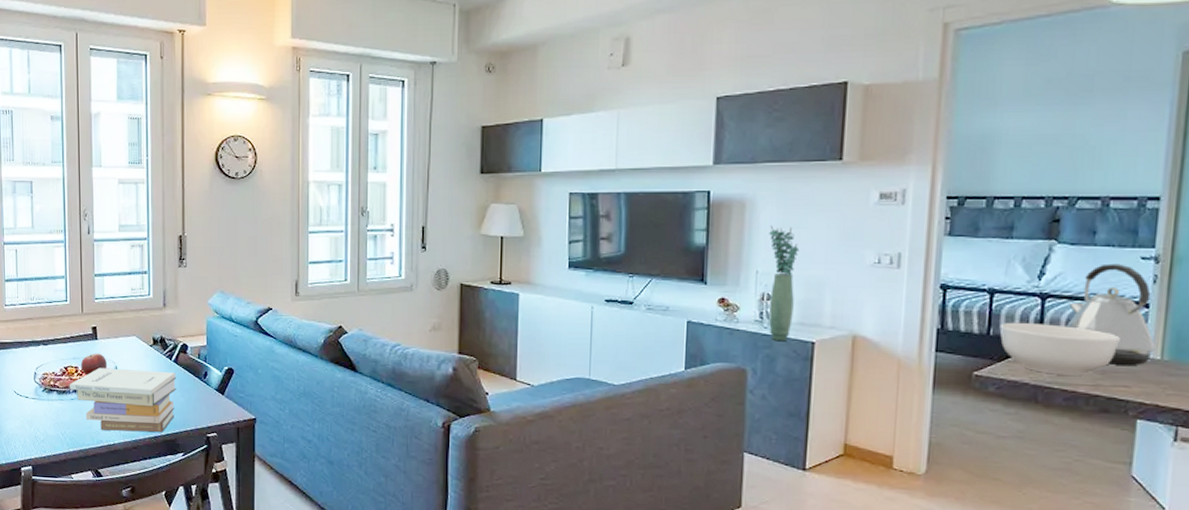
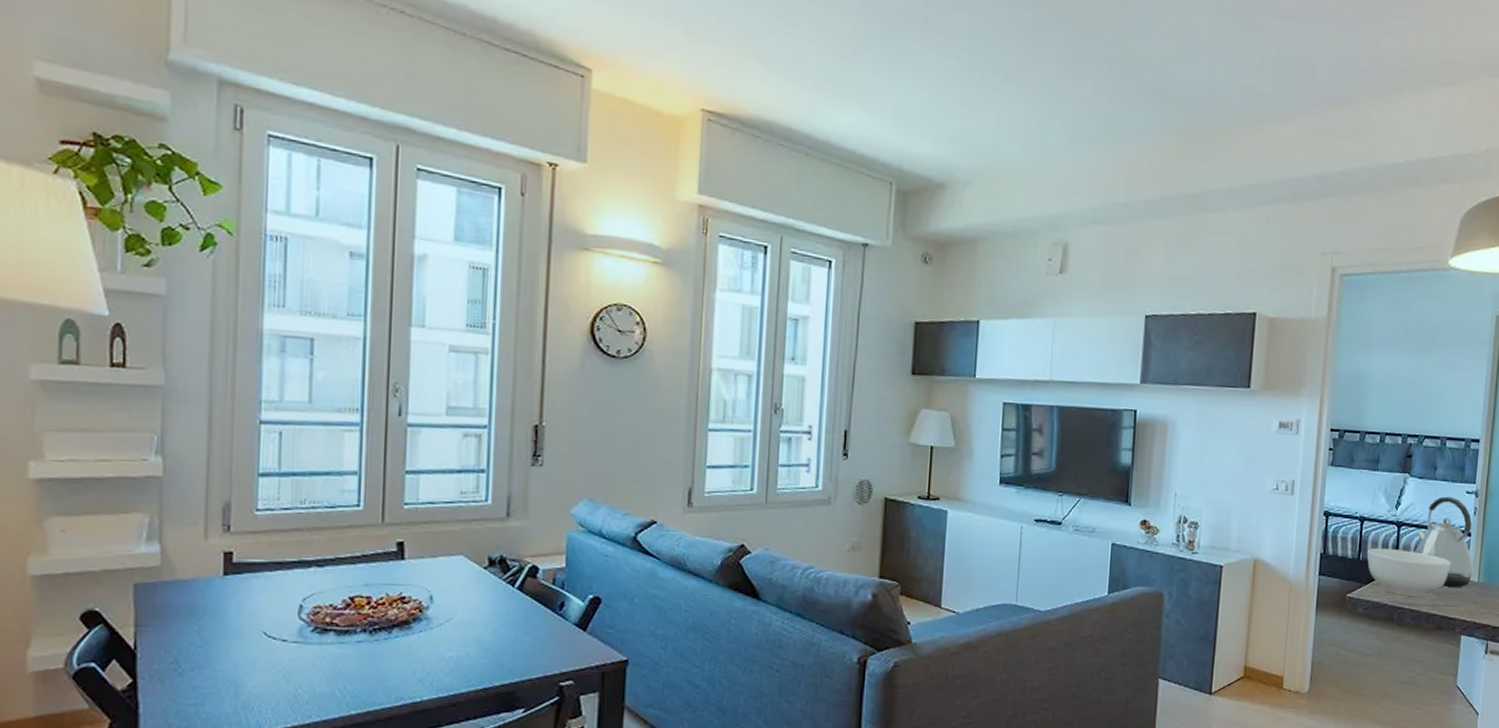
books: present [69,367,177,433] -> none [355,597,520,683]
fruit: present [81,353,108,375] -> none [376,577,418,609]
vase: present [768,225,800,342] -> none [1184,448,1213,565]

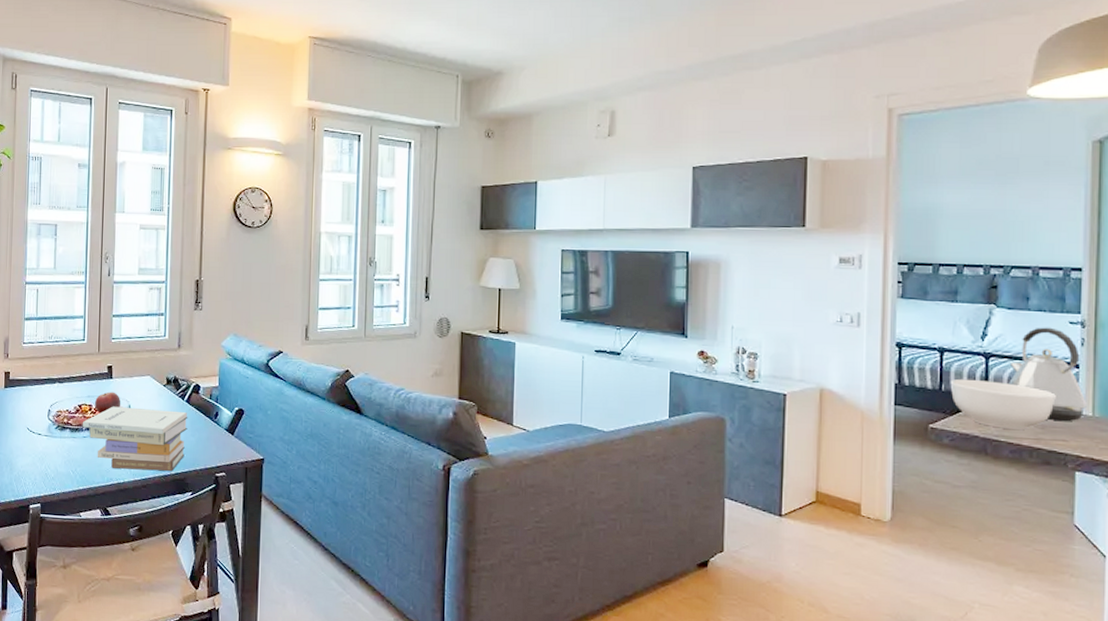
books: none [355,597,520,683] -> present [82,406,188,471]
fruit: none [376,577,418,609] -> present [95,391,121,414]

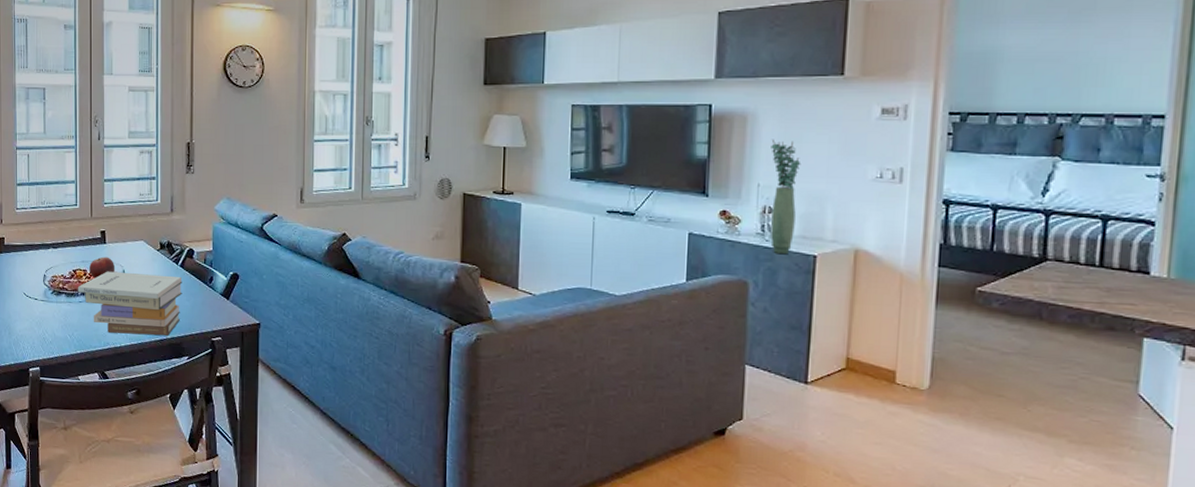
vase: none [742,284,770,393] -> present [770,139,801,255]
bowl: present [950,379,1056,431] -> none [1003,238,1126,294]
kettle: present [1009,327,1087,421] -> none [1071,181,1162,283]

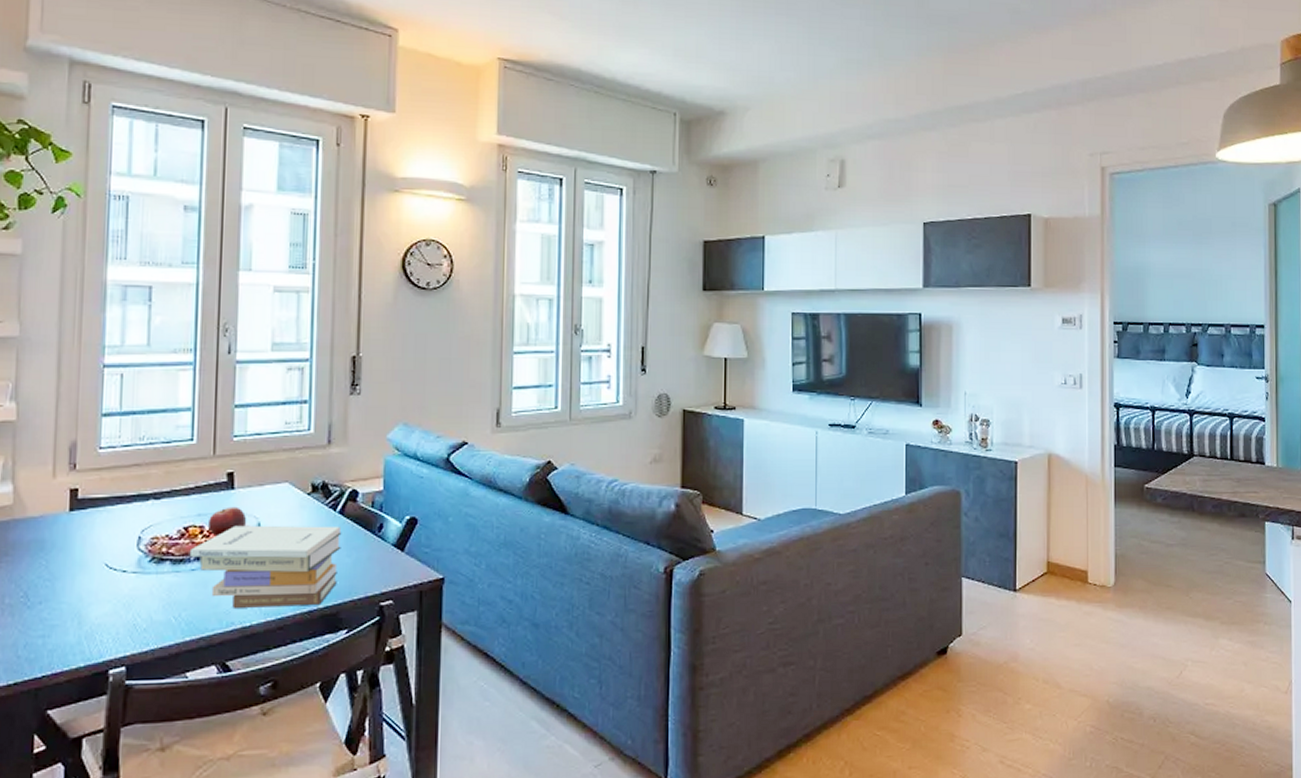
vase: present [770,139,801,255] -> none [974,347,1000,462]

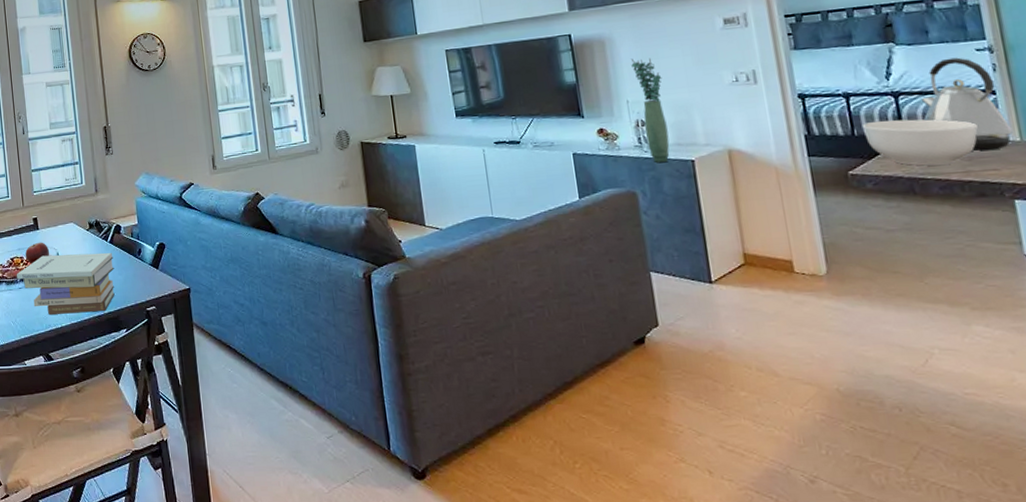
vase: none [974,347,1000,462] -> present [630,58,670,163]
bowl: none [1161,437,1248,485] -> present [861,119,978,166]
kettle: none [1209,383,1272,473] -> present [920,57,1013,151]

